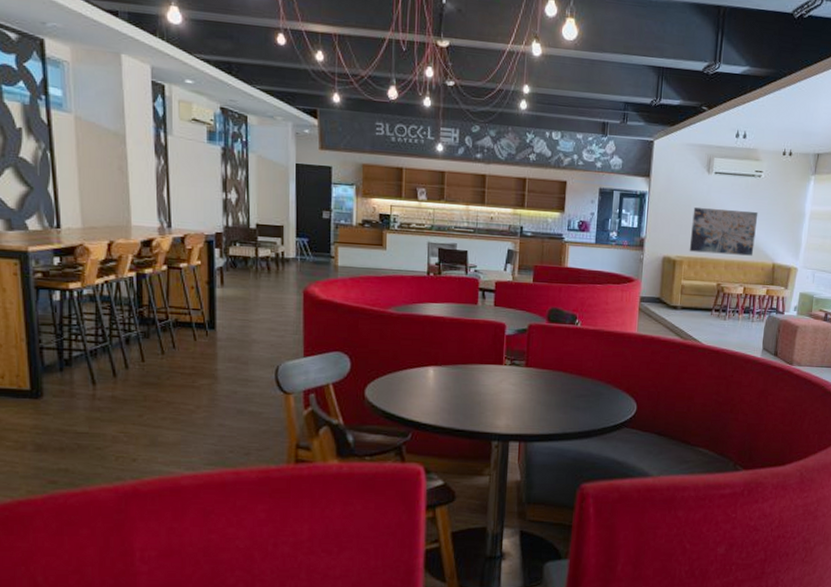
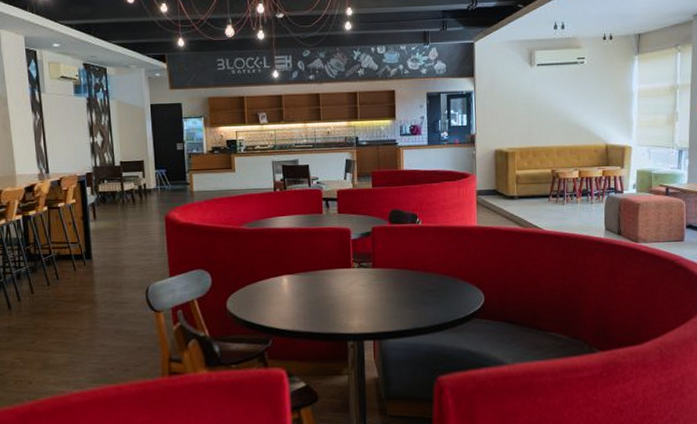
wall art: present [689,208,758,256] -> none [520,96,585,142]

